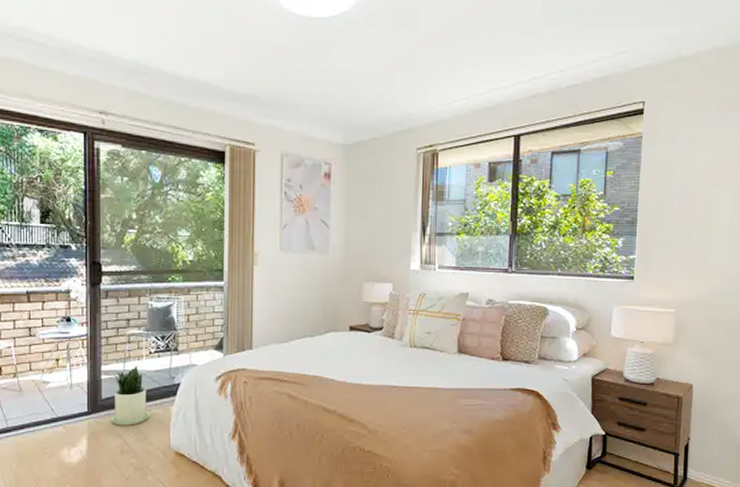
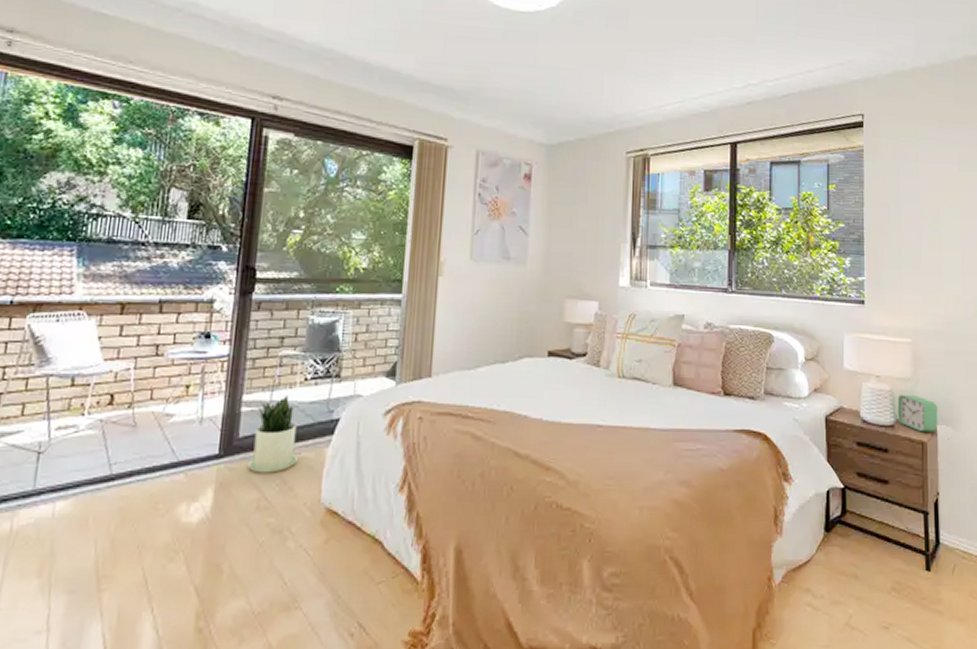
alarm clock: none [657,357,695,389] -> present [897,394,938,433]

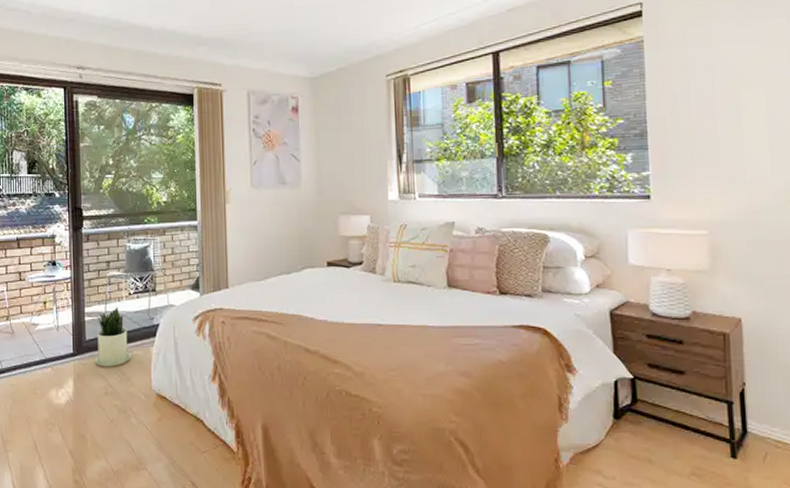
alarm clock: present [897,394,938,433] -> none [692,286,743,324]

